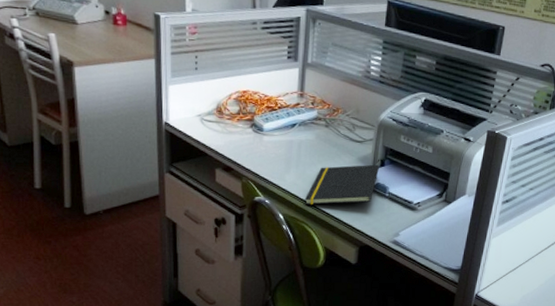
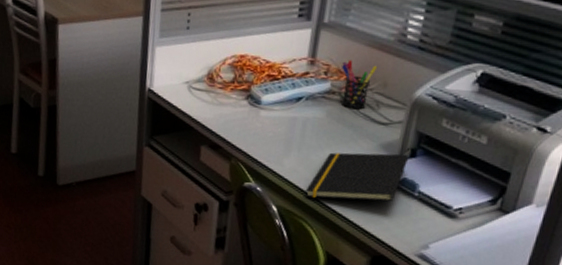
pen holder: none [325,92,351,132] -> present [342,60,378,110]

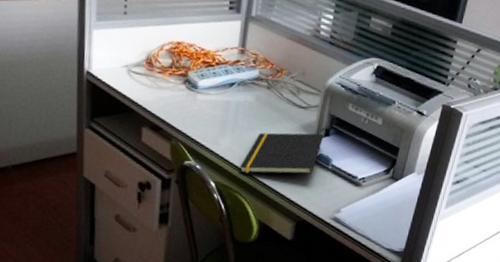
pen holder: present [342,60,378,110] -> none [268,51,298,95]

